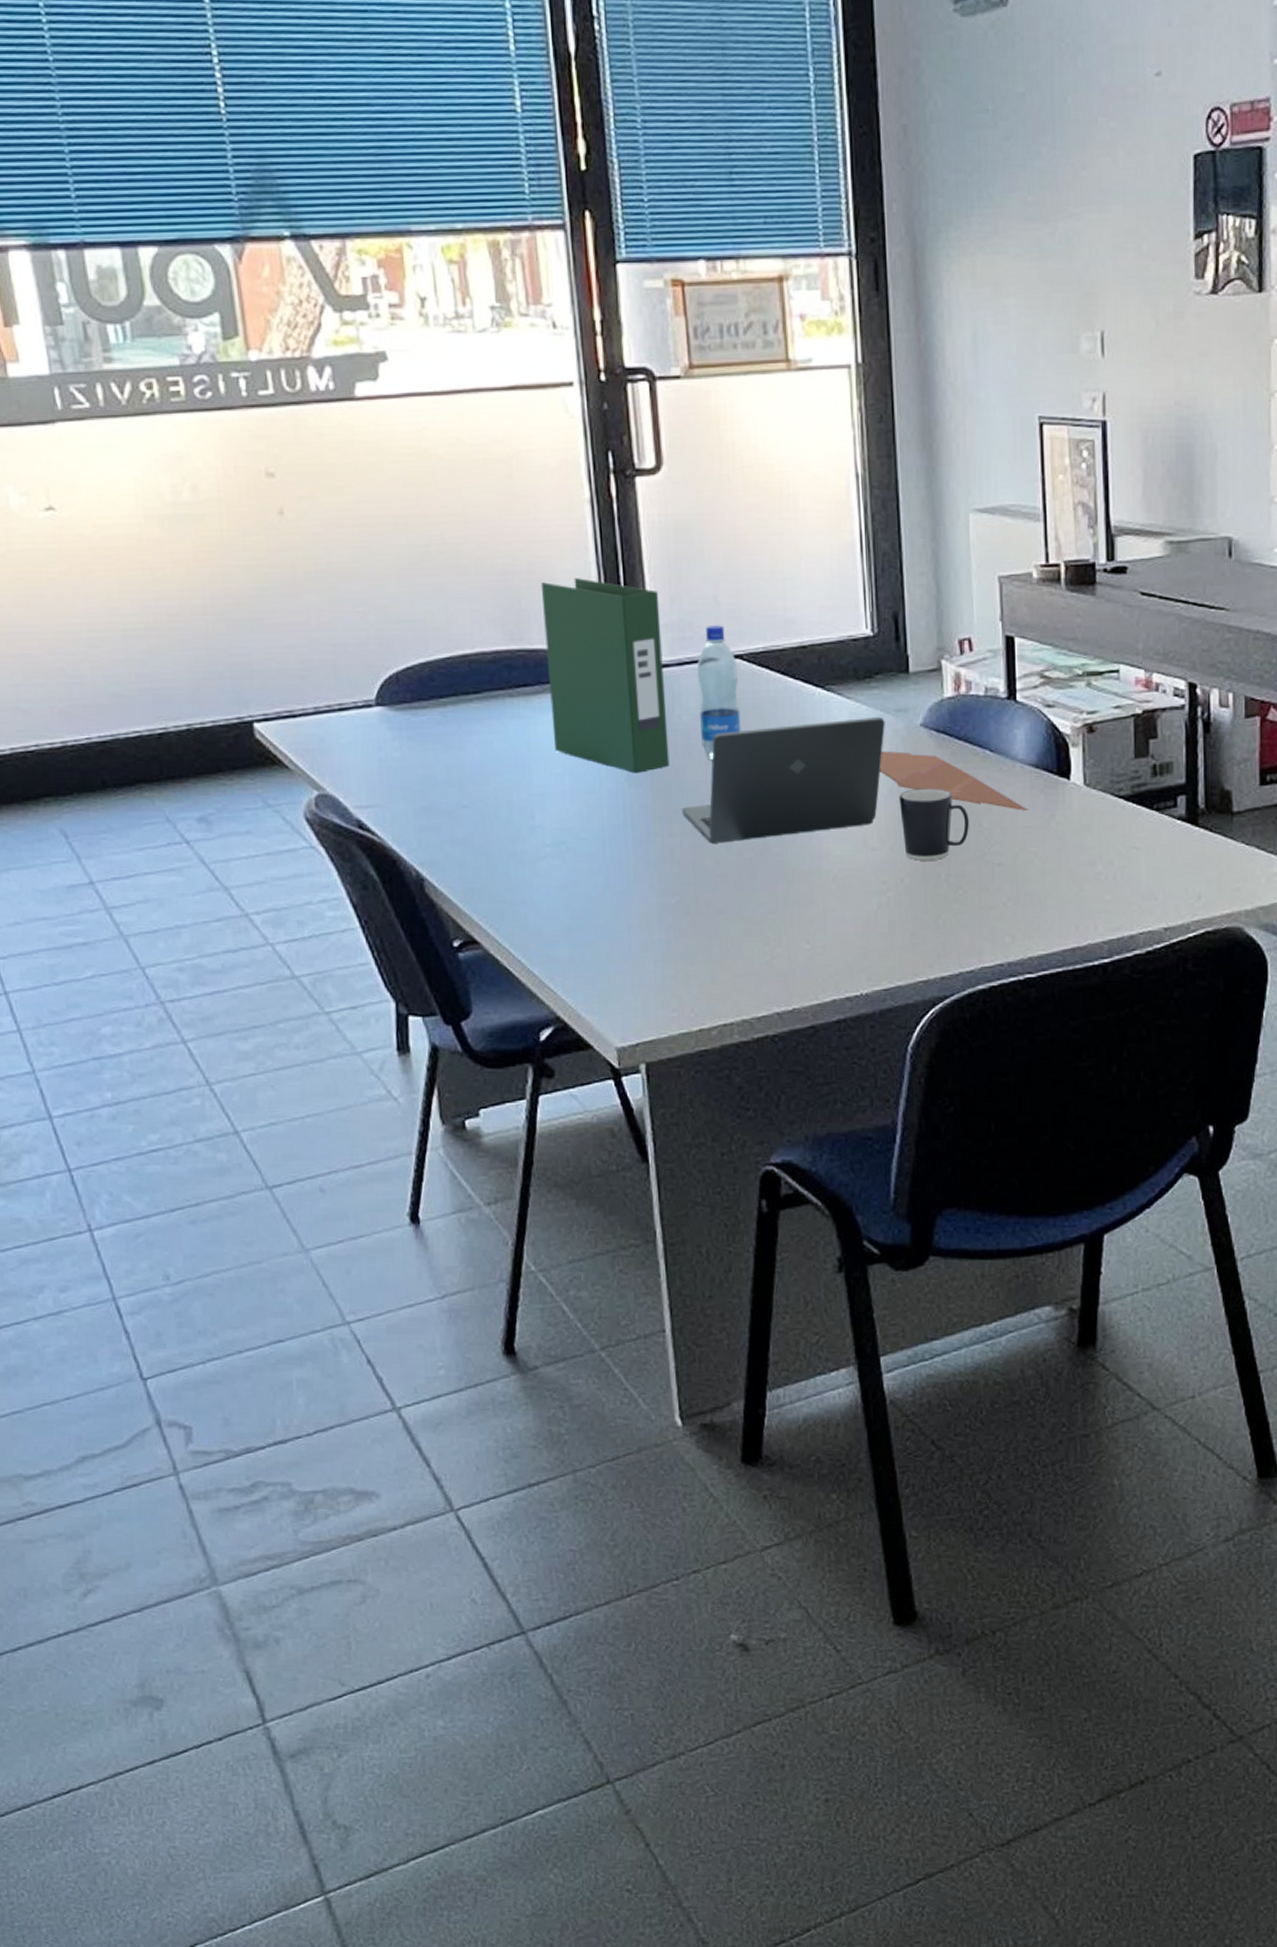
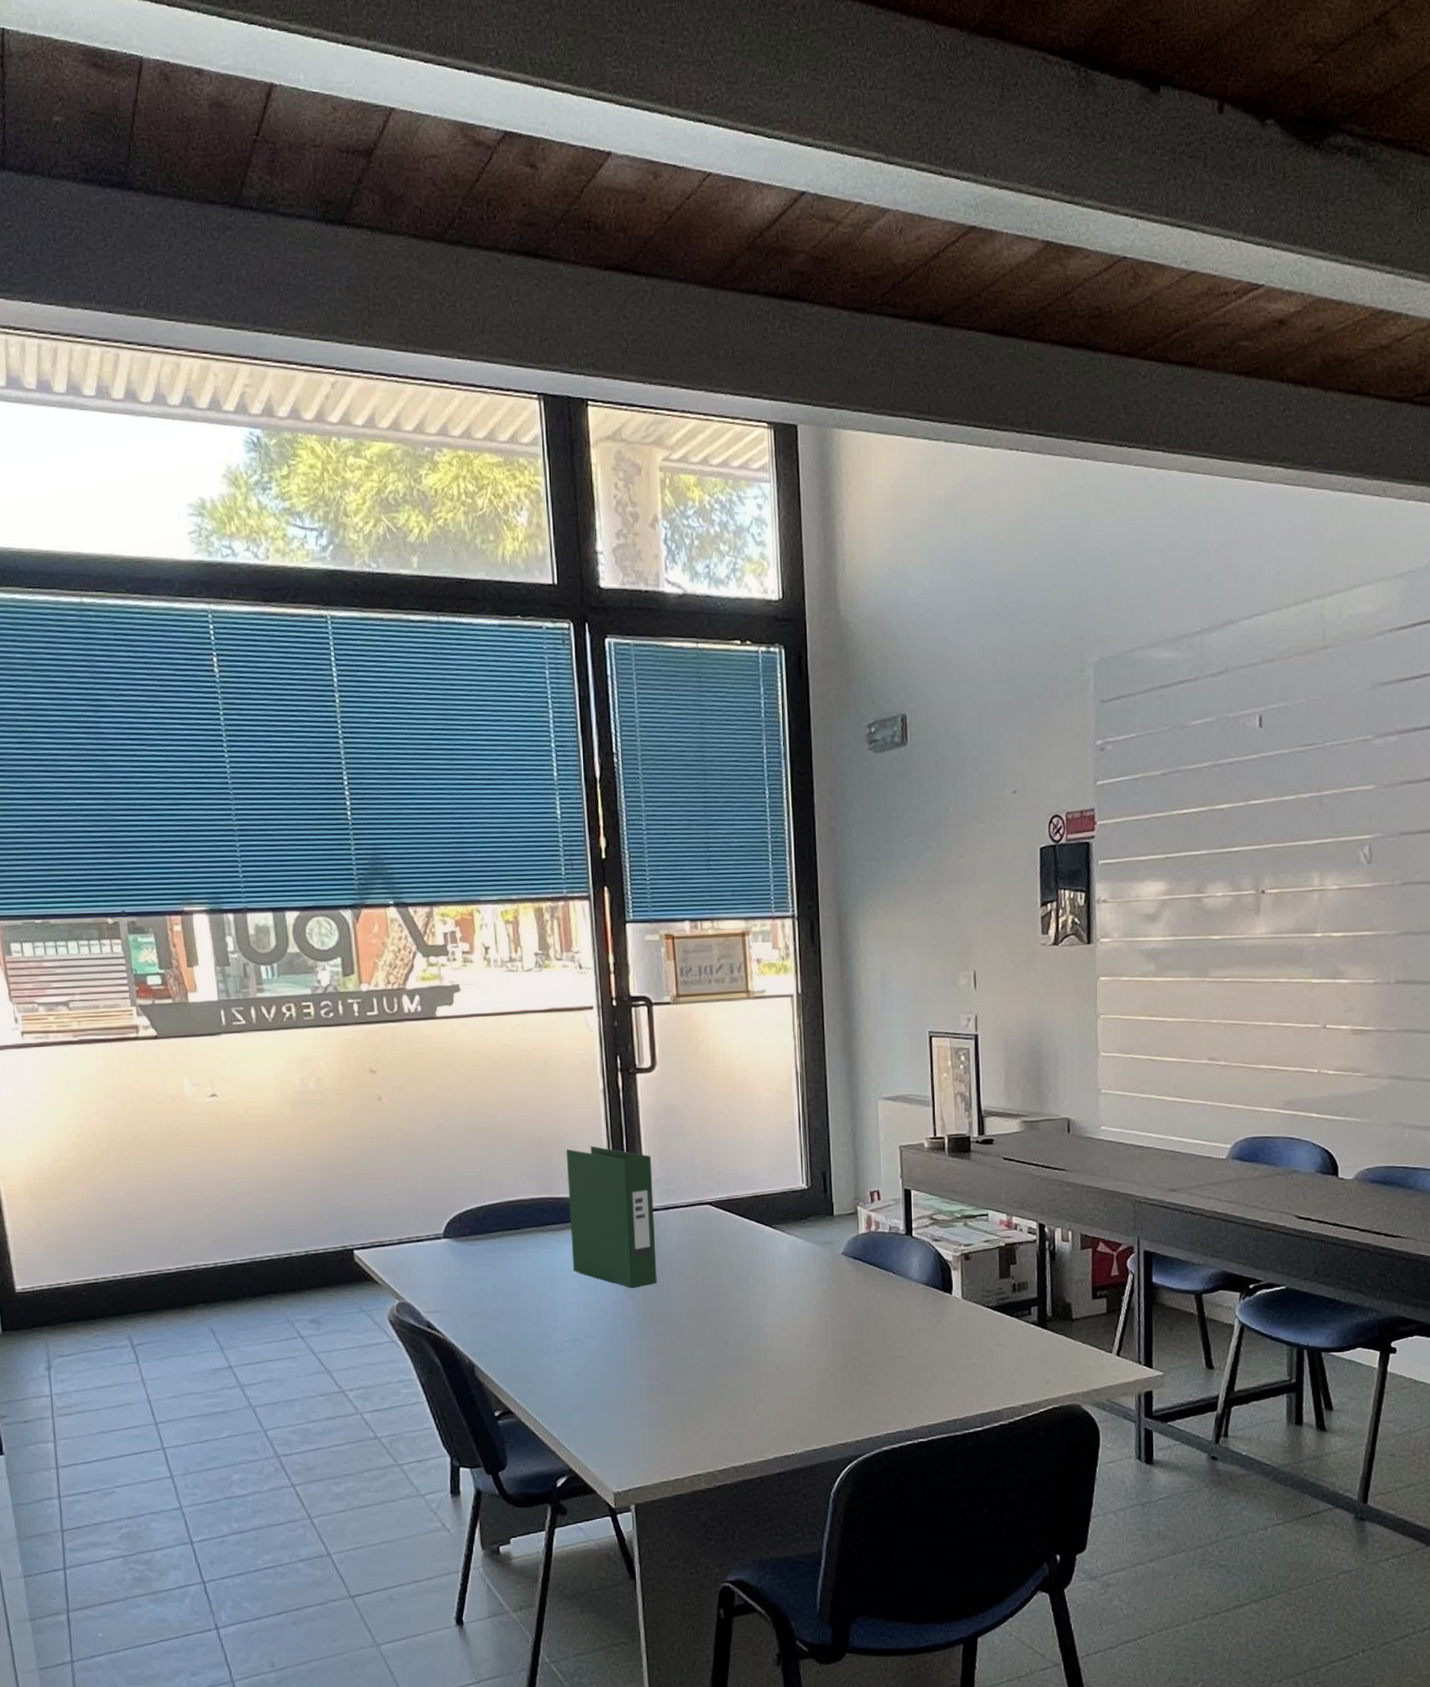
laptop: present [681,716,885,843] -> none [665,1247,816,1340]
bottle: present [697,625,741,761] -> none [679,1181,710,1279]
papers: present [879,750,1029,812] -> none [811,1272,921,1318]
mug: present [899,788,969,861] -> none [826,1300,877,1354]

